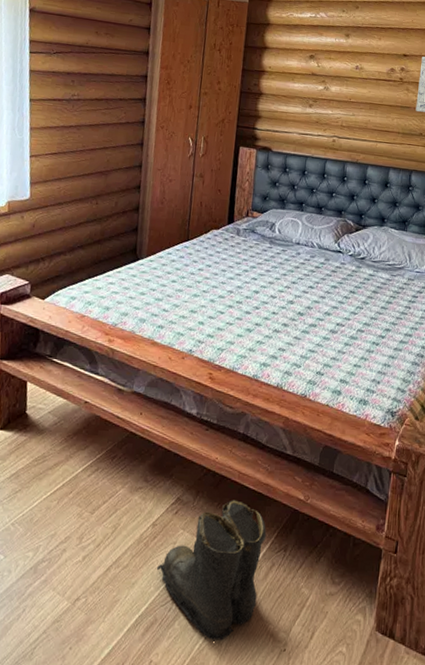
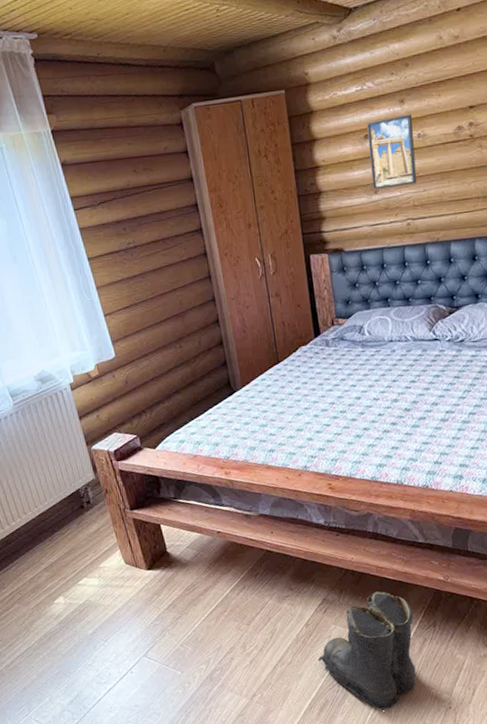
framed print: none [309,45,354,107] -> present [367,114,417,190]

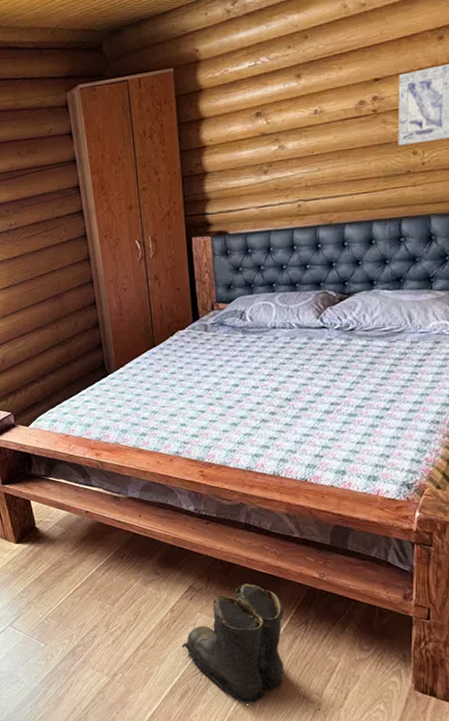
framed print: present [367,114,417,190] -> none [259,89,311,170]

